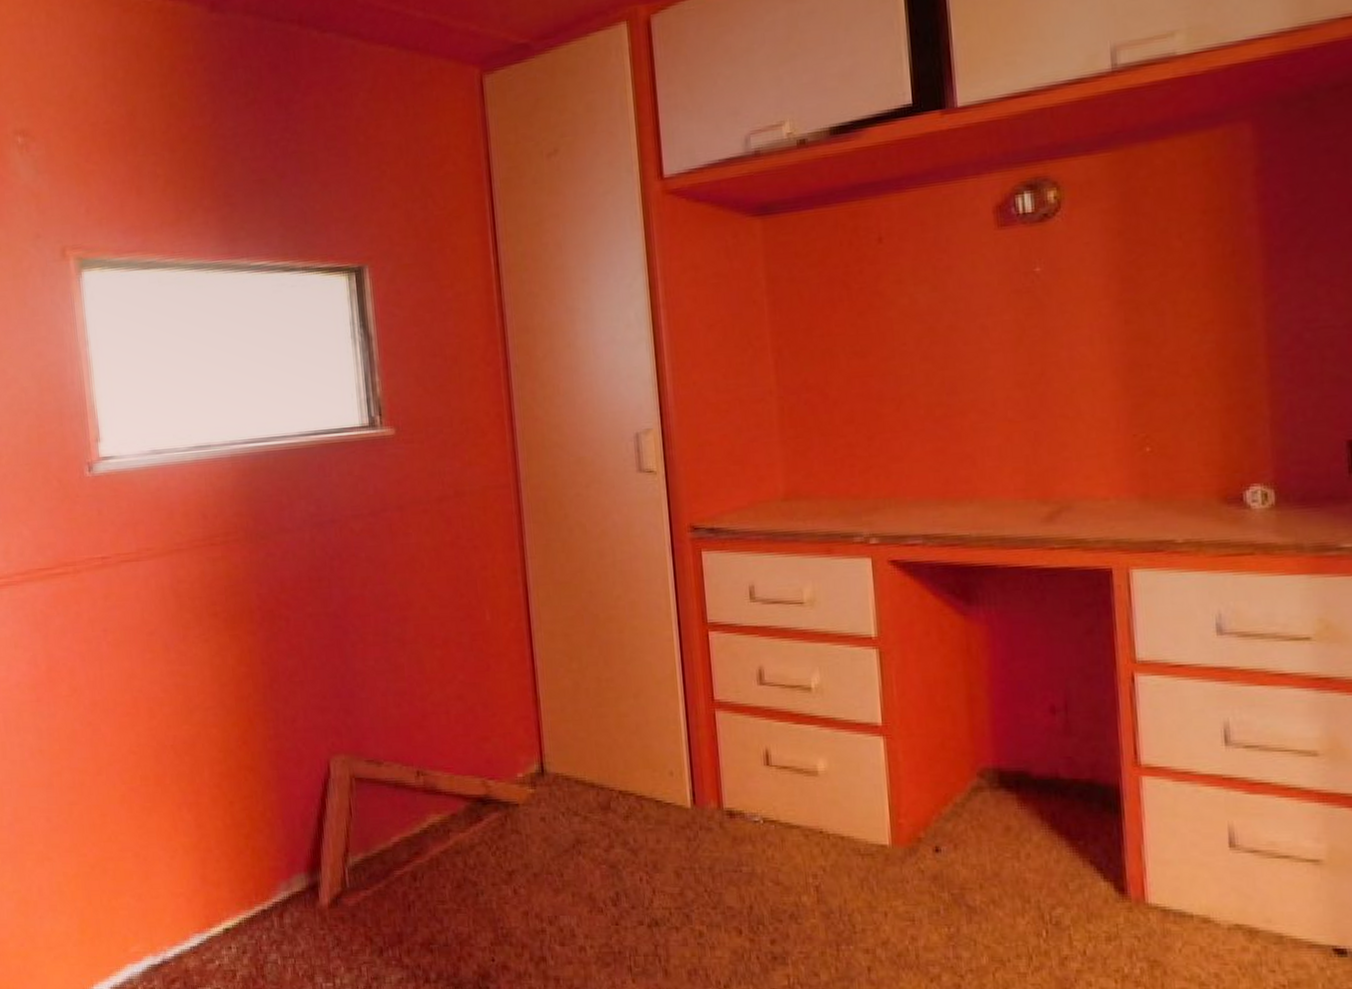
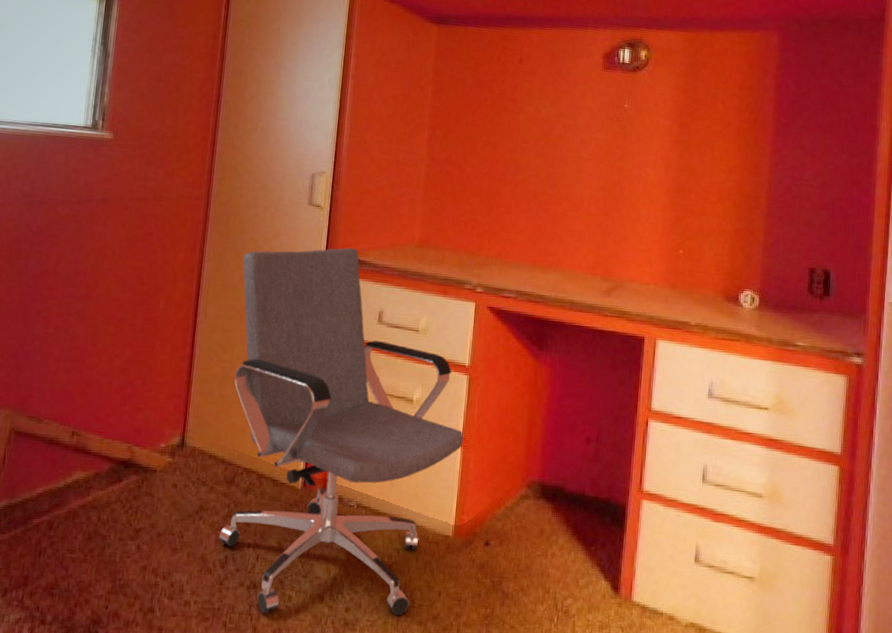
office chair: none [571,515,885,954] -> present [219,248,464,616]

